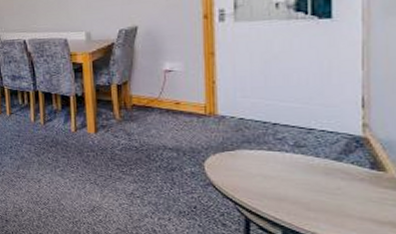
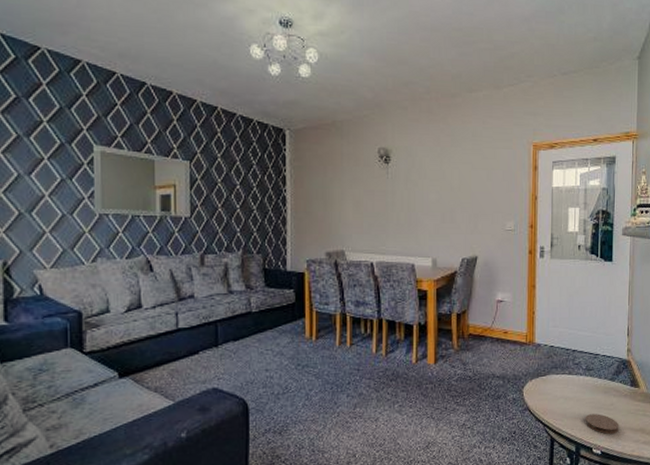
coaster: none [296,197,352,223] -> present [585,414,619,434]

